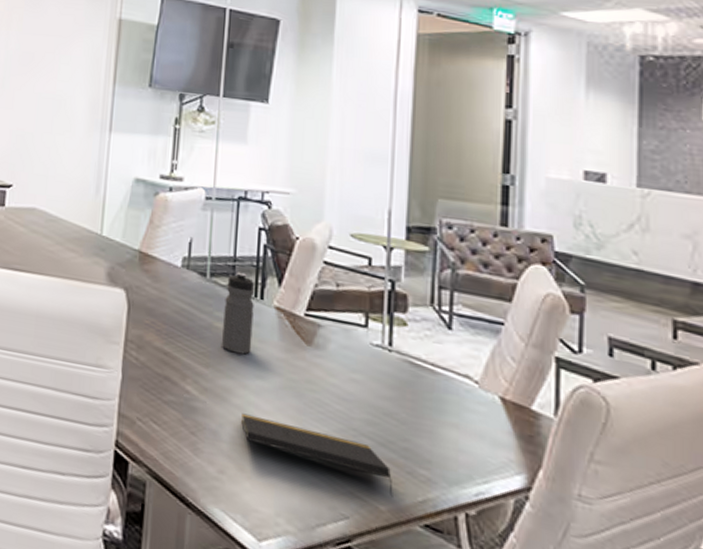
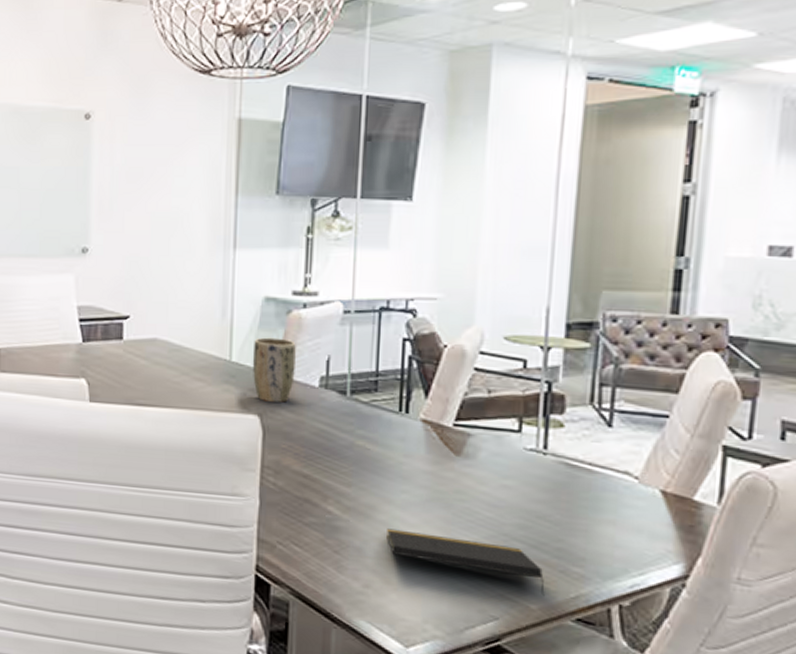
plant pot: none [121,215,162,279] -> present [253,337,296,402]
water bottle: present [222,272,255,355] -> none [365,387,399,471]

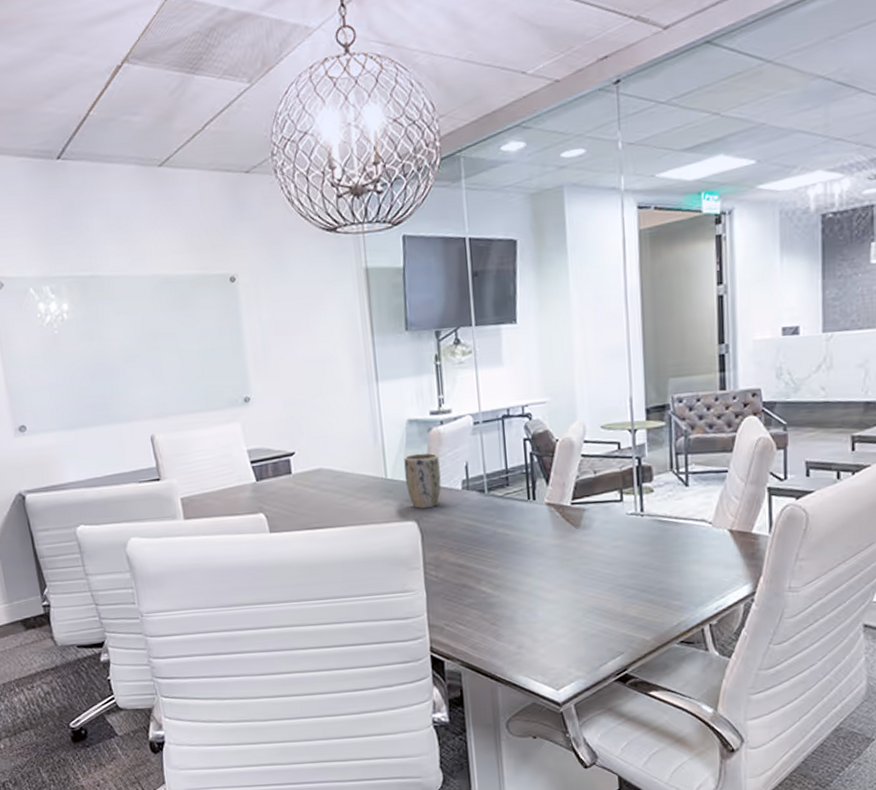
notepad: present [387,528,545,596] -> none [530,593,655,628]

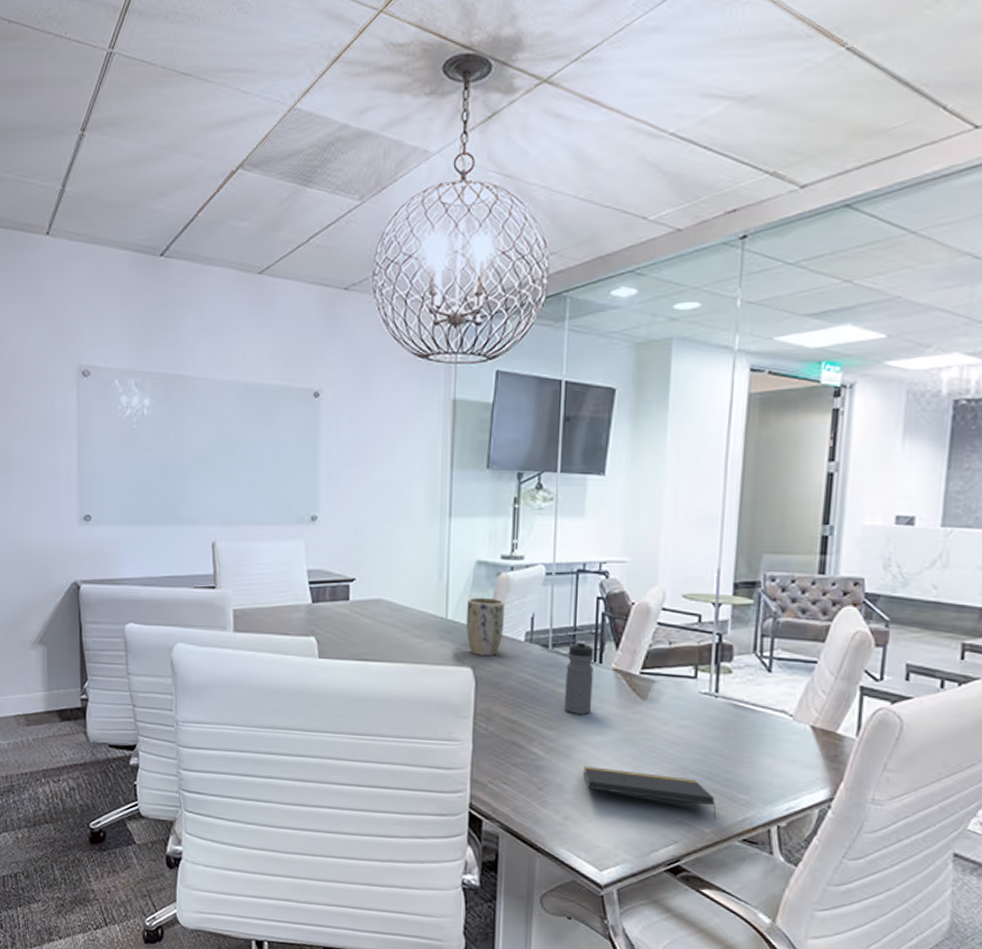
water bottle: none [503,481,531,551] -> present [565,640,594,715]
notepad: none [530,593,655,628] -> present [583,766,717,821]

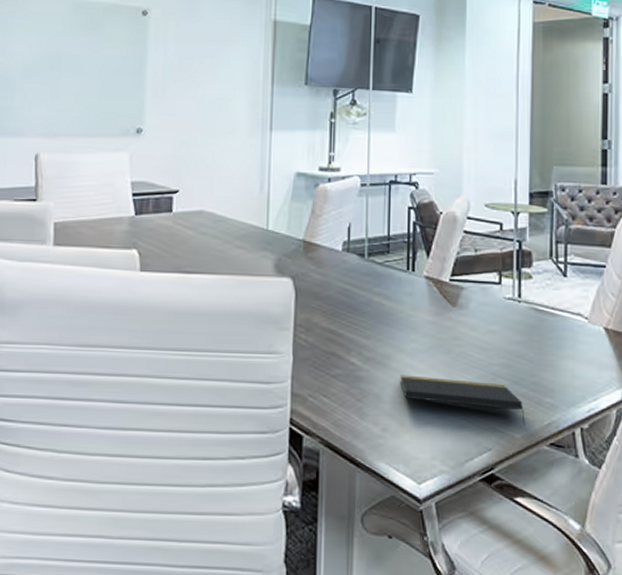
plant pot: present [466,597,504,656] -> none [287,208,323,266]
water bottle: present [565,640,594,715] -> none [381,249,407,323]

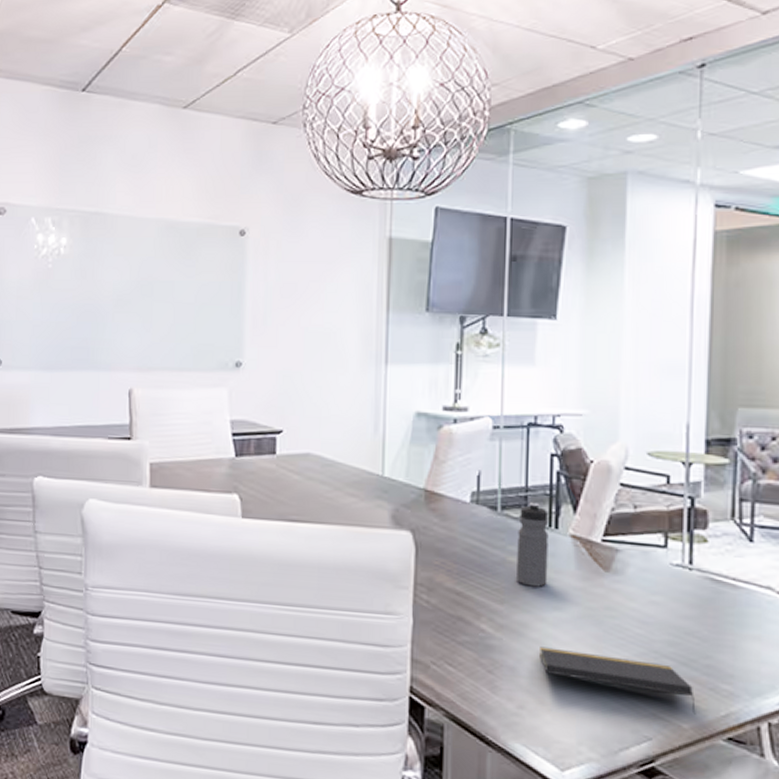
water bottle: none [381,249,407,323] -> present [517,502,549,587]

